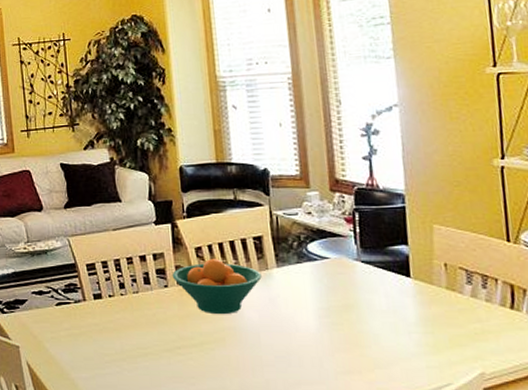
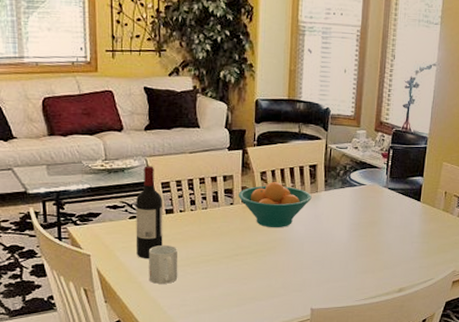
wine bottle: none [61,246,94,352] -> present [136,166,163,259]
mug: none [79,335,114,382] -> present [149,244,178,284]

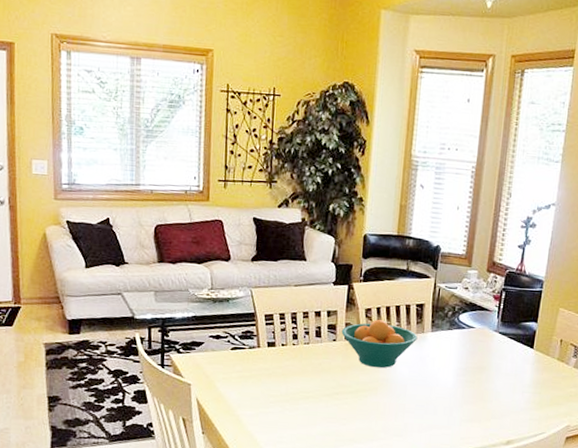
wine bottle: present [136,166,163,259] -> none [236,297,265,392]
mug: present [149,244,178,284] -> none [247,378,277,419]

